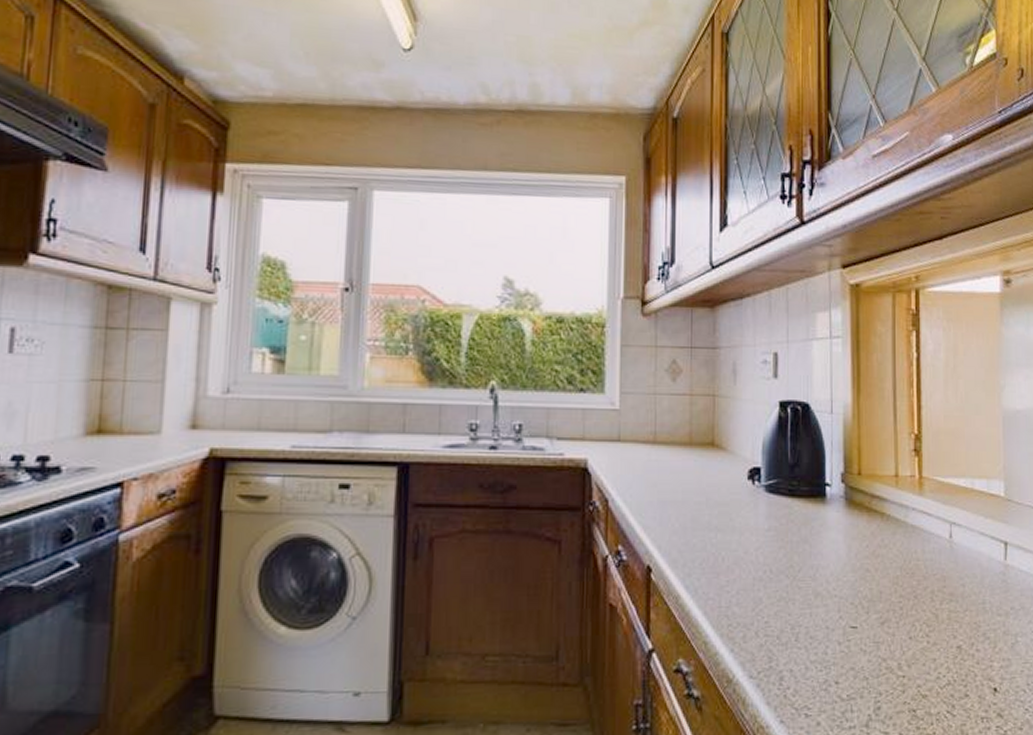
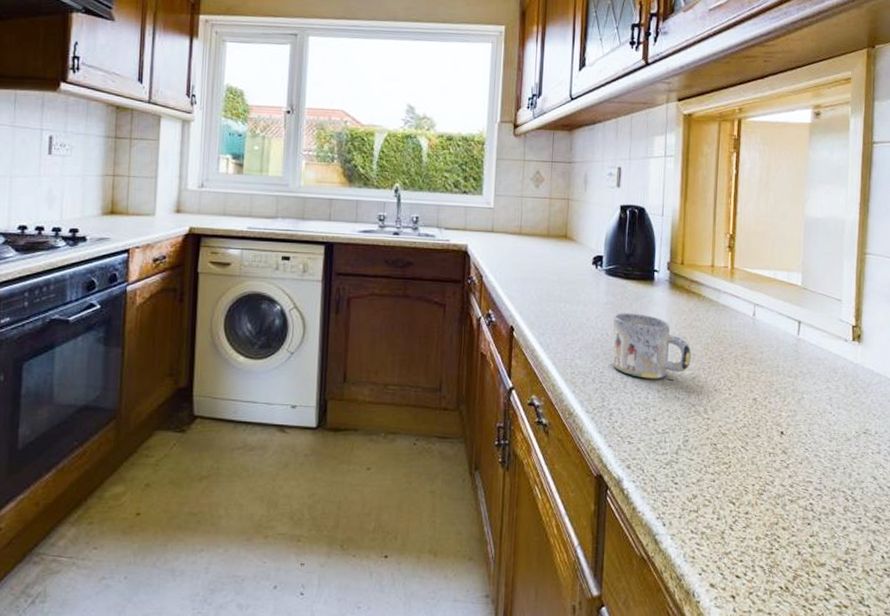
mug: none [778,541,877,628] -> present [611,313,691,379]

